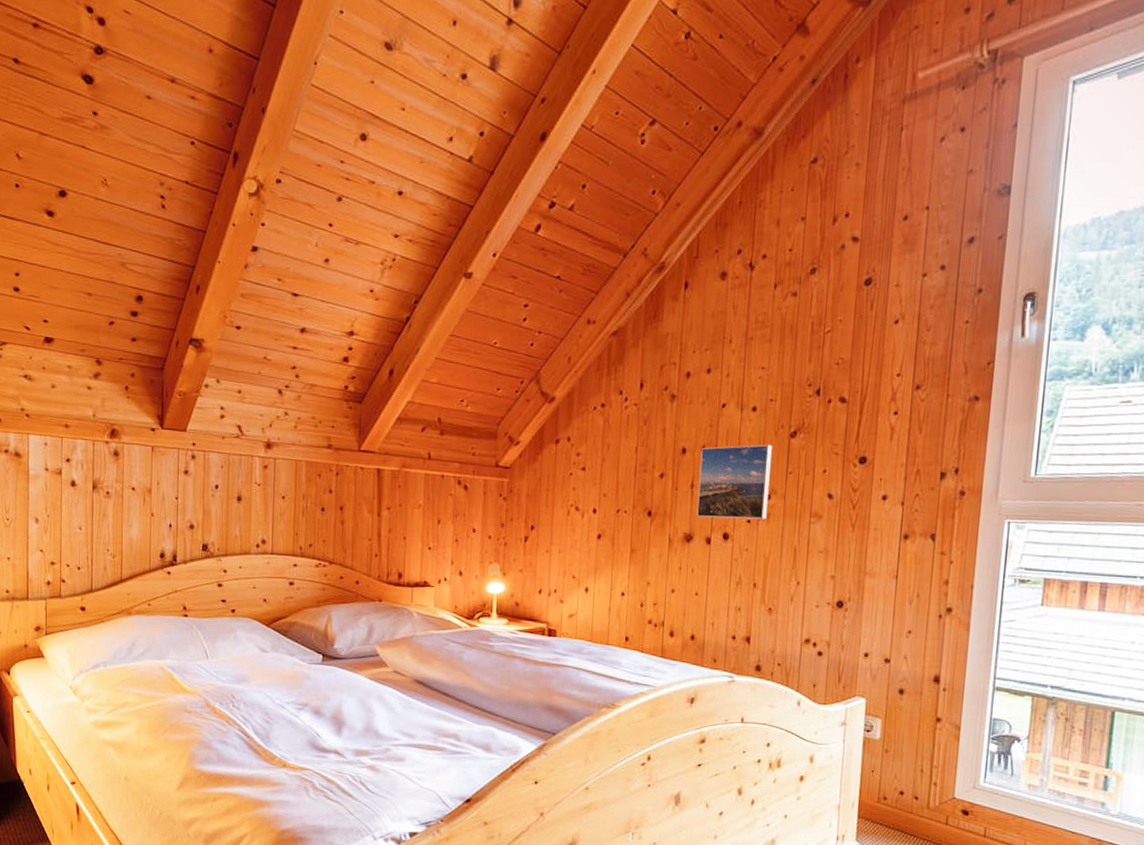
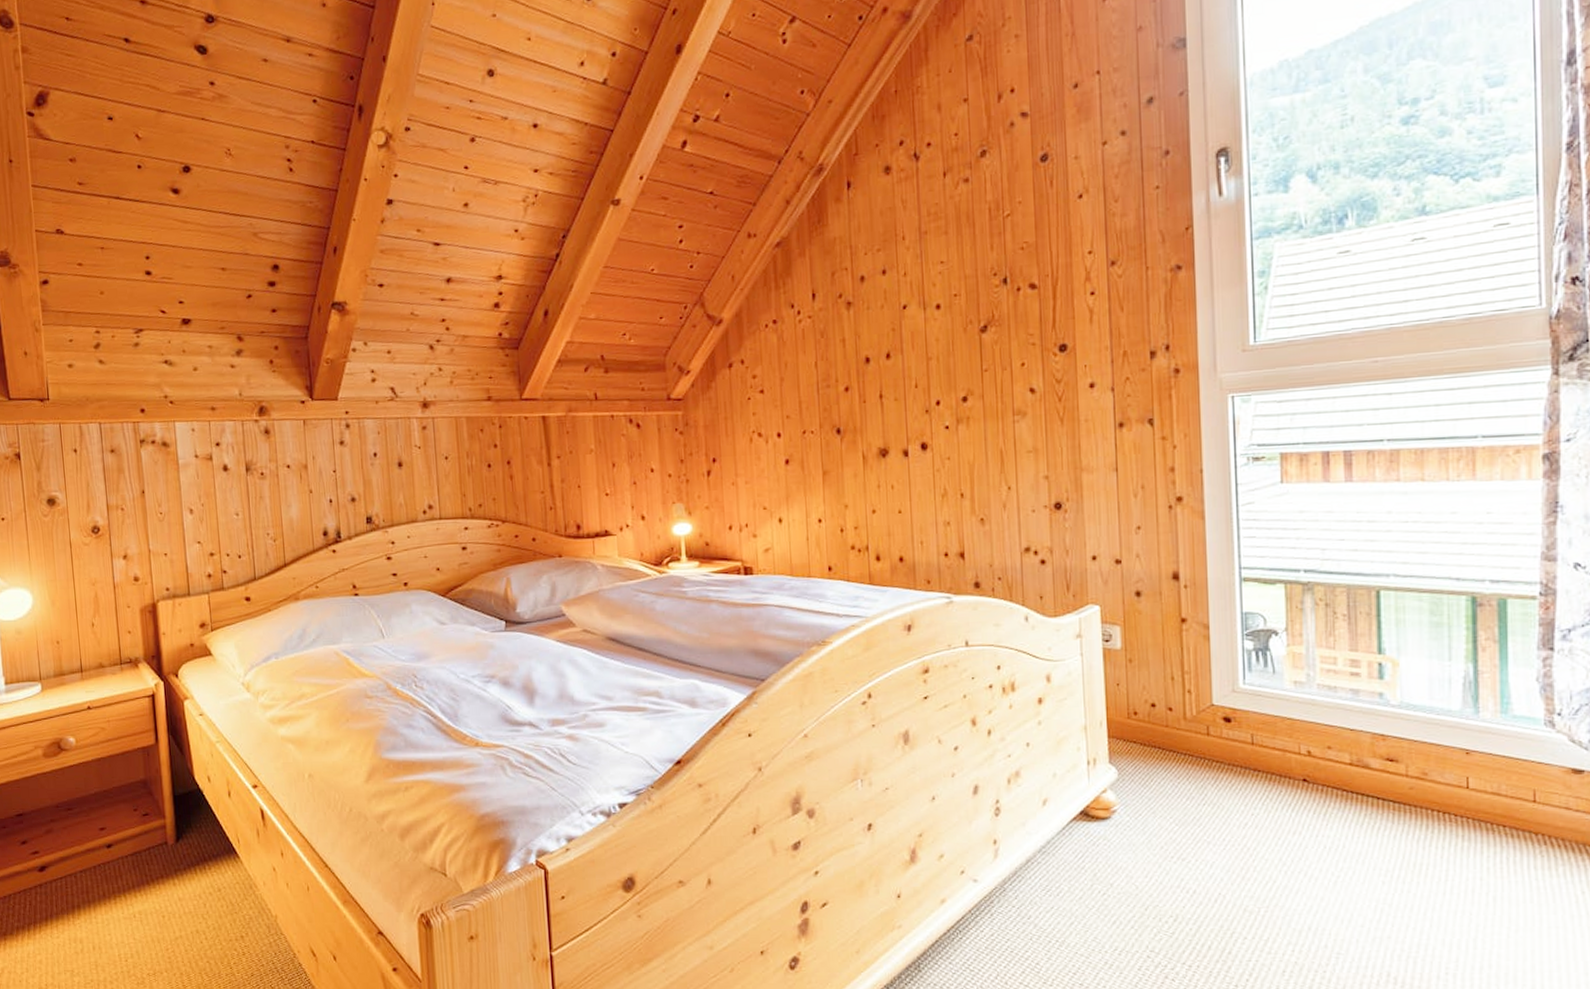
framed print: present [696,444,772,519] -> none [885,342,966,430]

